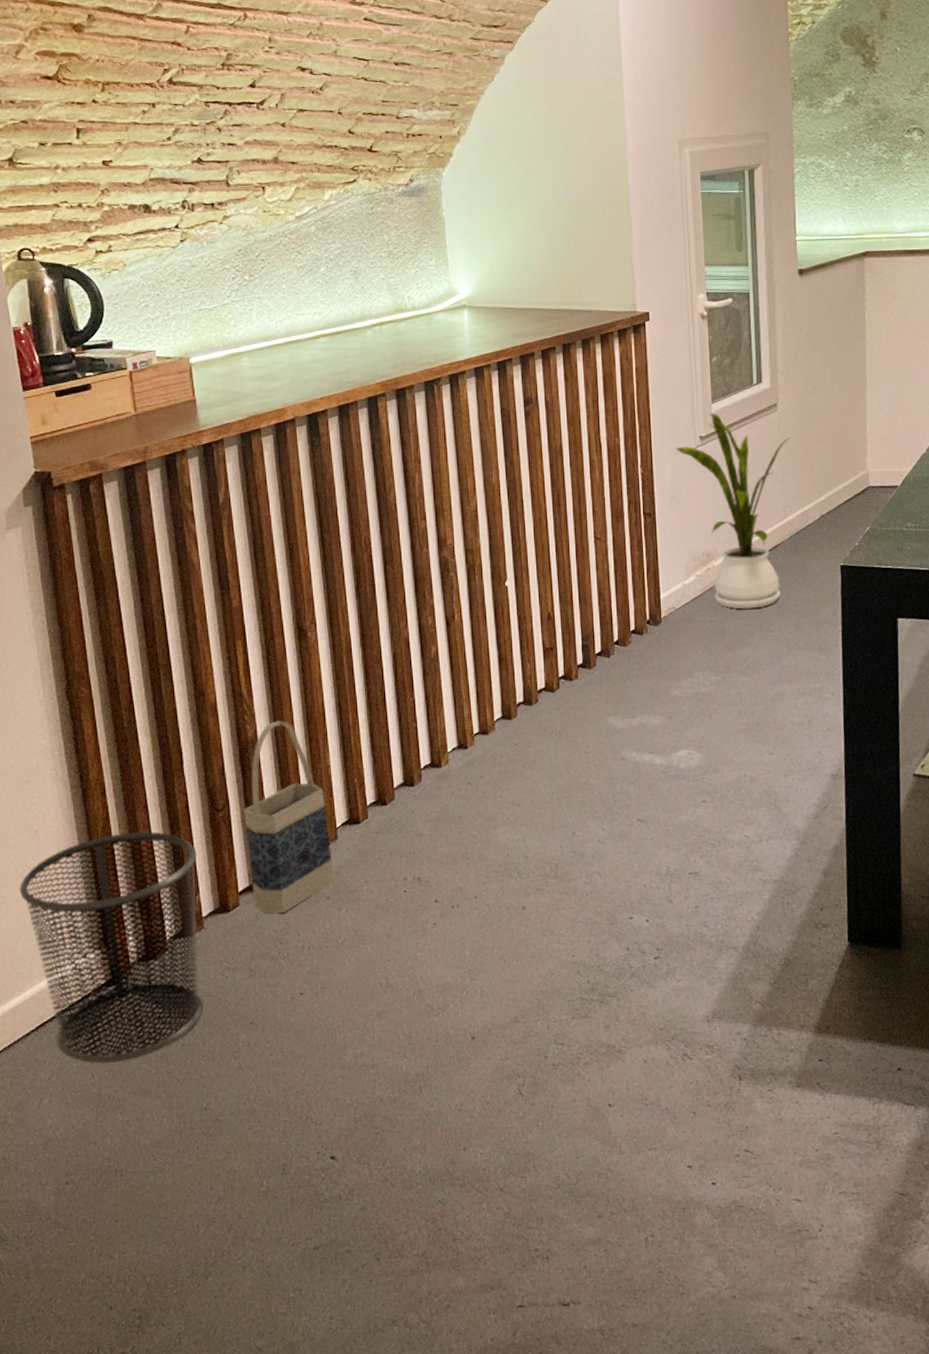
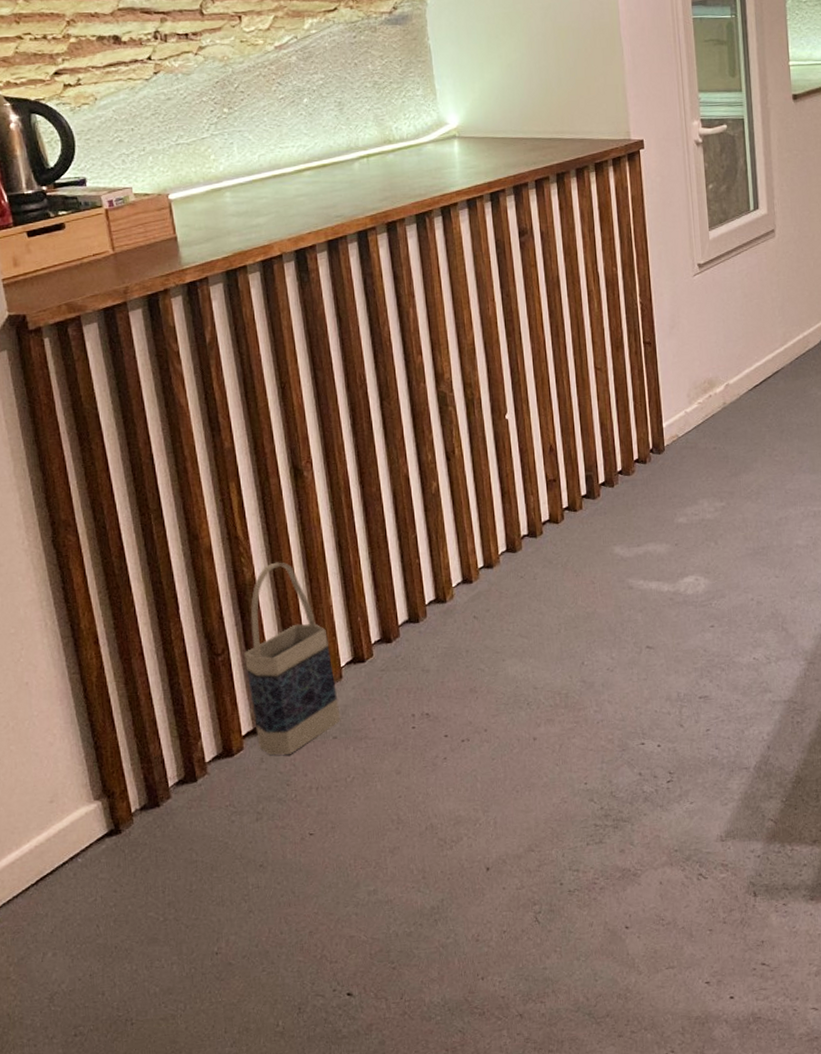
waste bin: present [19,832,203,1064] -> none [11,679,210,914]
house plant: present [675,414,790,609] -> none [673,241,788,435]

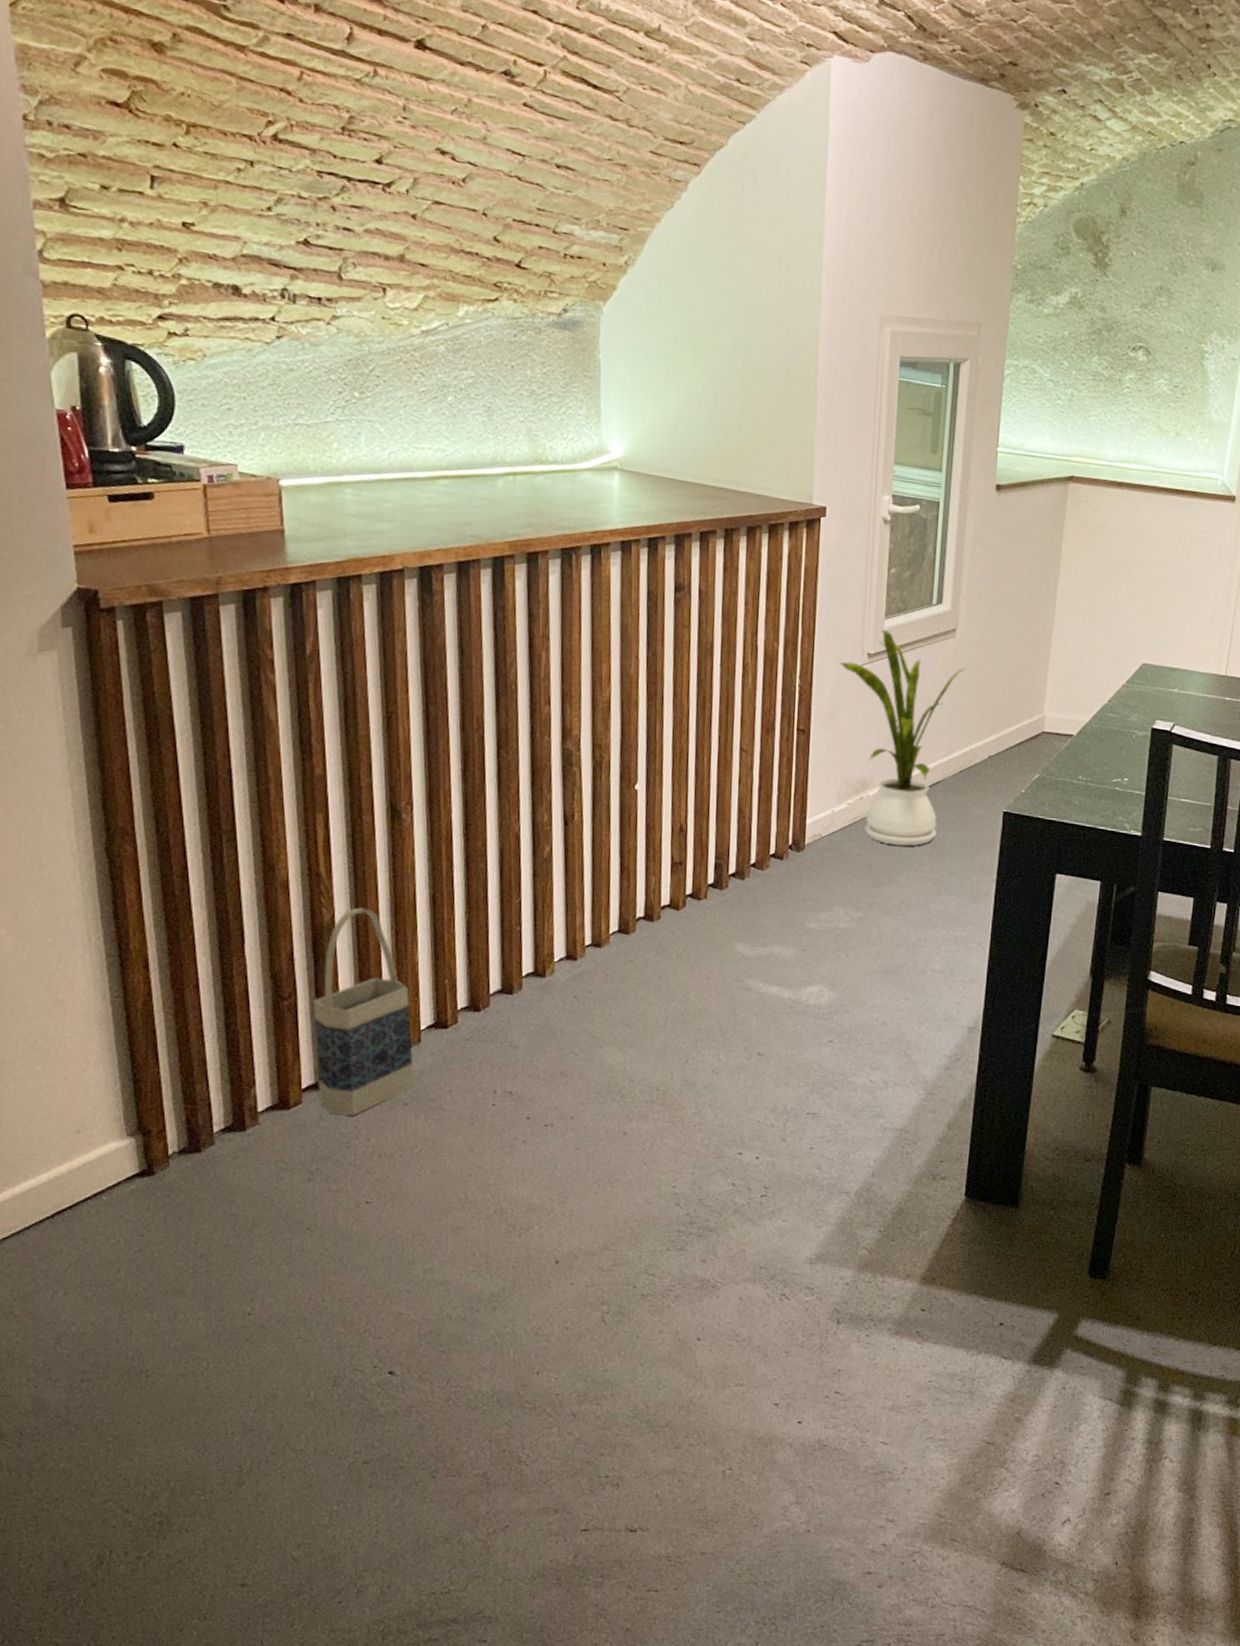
house plant: none [673,241,788,435] -> present [839,630,965,846]

